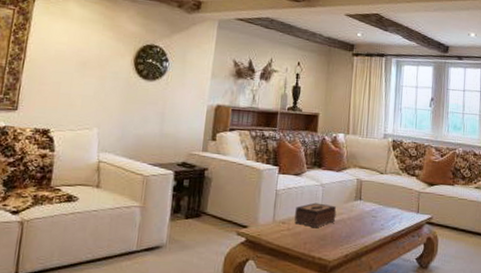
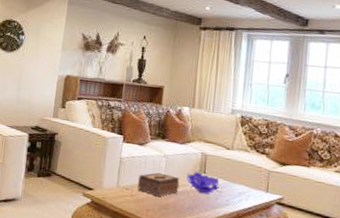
decorative bowl: none [343,198,375,221] -> present [187,171,220,195]

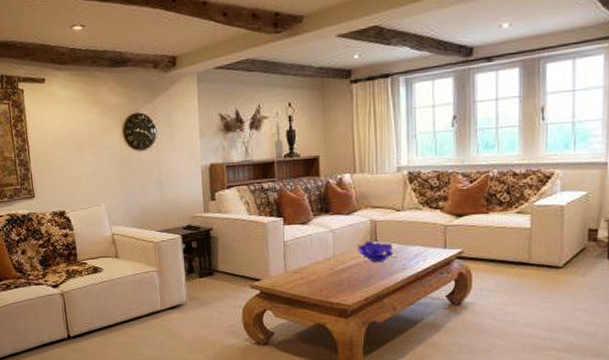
tissue box: present [137,172,180,197] -> none [306,249,351,275]

